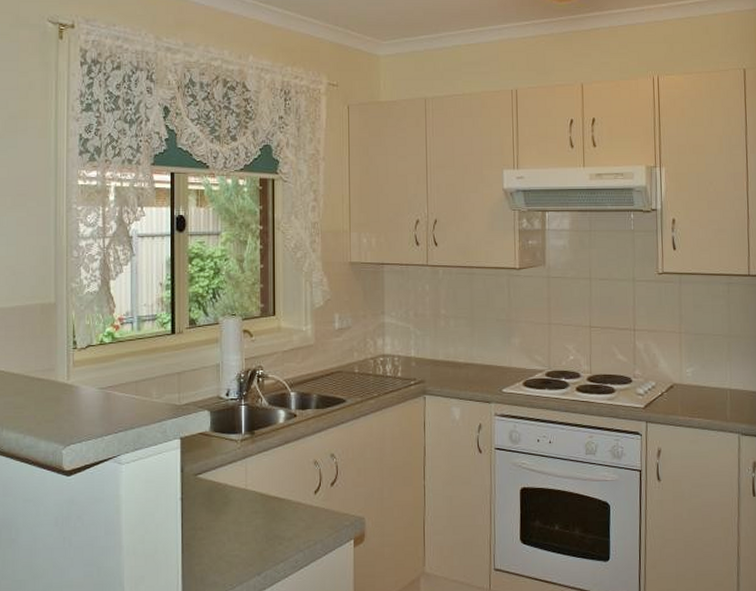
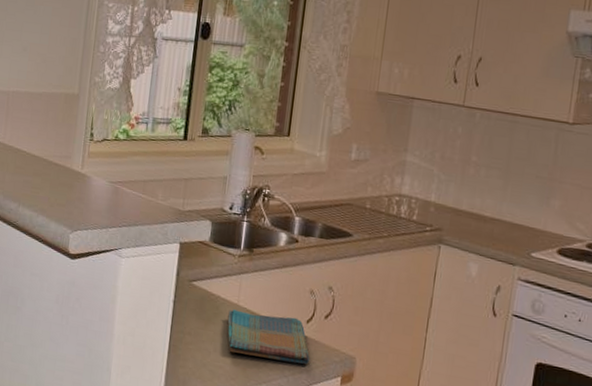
dish towel: none [238,491,323,539] -> present [227,309,310,365]

